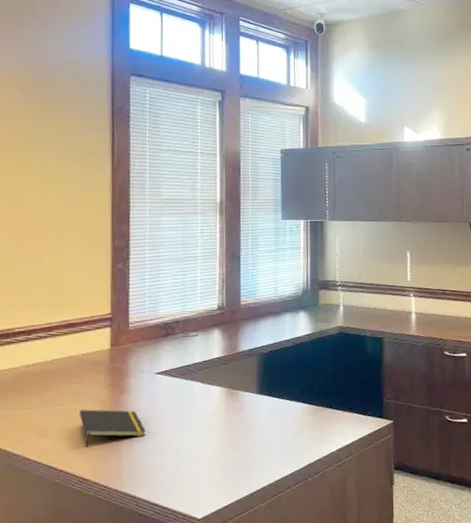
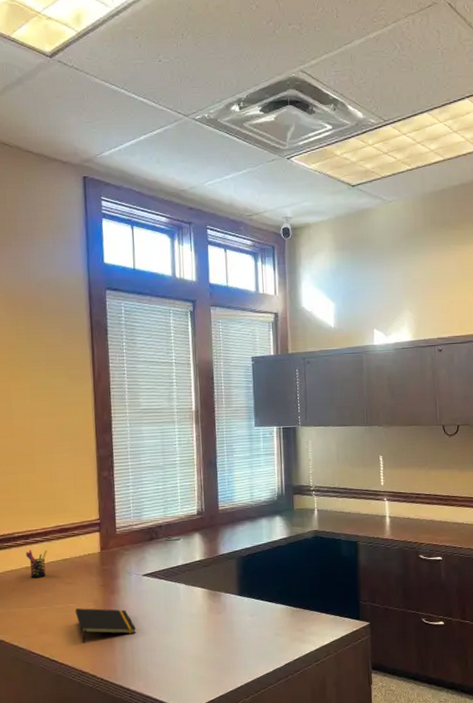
pen holder: none [26,346,51,378] -> present [25,549,47,578]

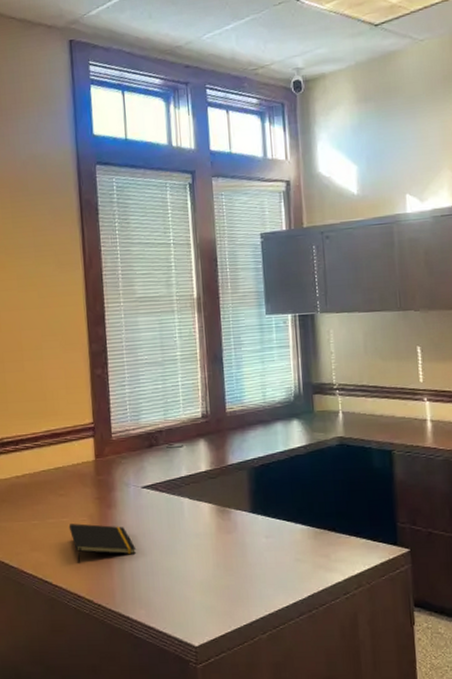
pen holder: present [25,549,47,578] -> none [15,456,38,489]

